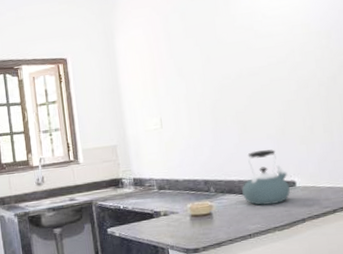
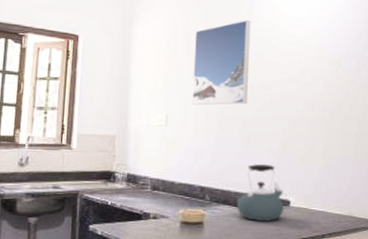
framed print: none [175,9,238,104] -> present [192,19,251,105]

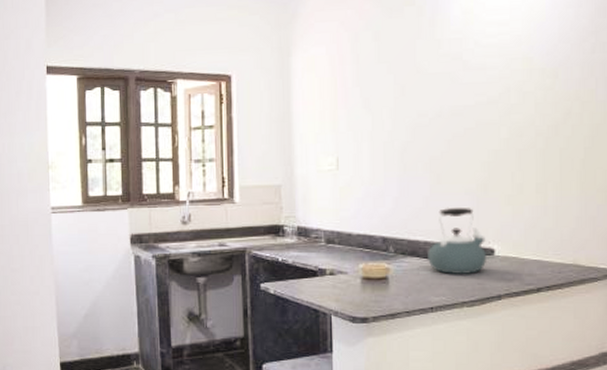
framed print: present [192,19,251,105] -> none [365,32,435,143]

